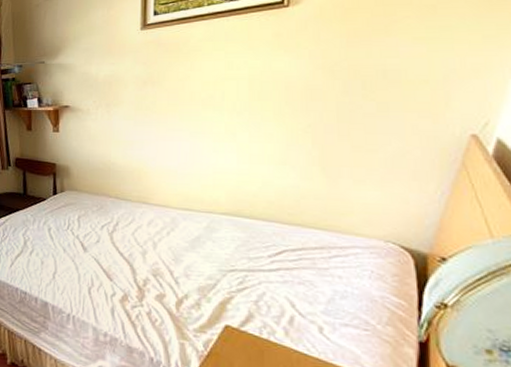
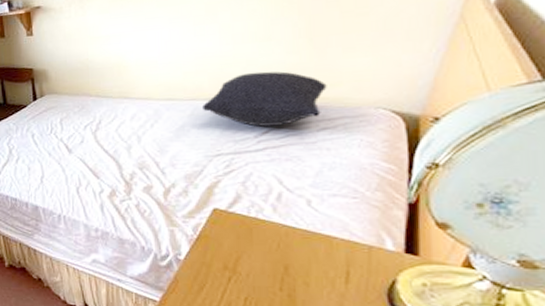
pillow: none [219,192,339,248] -> present [203,71,327,127]

